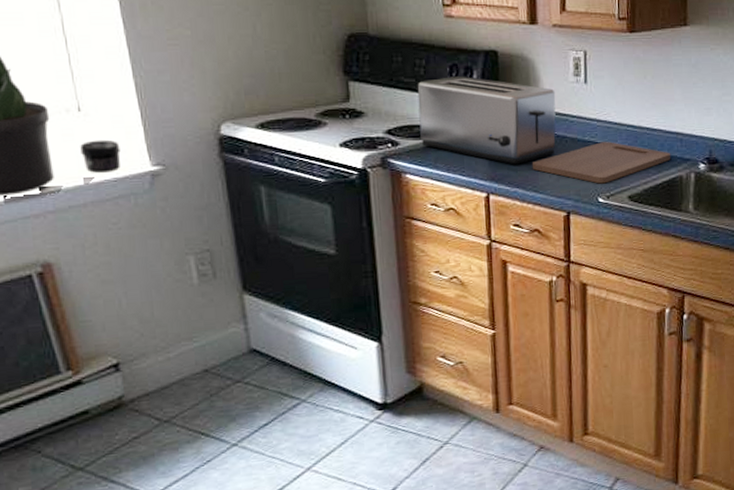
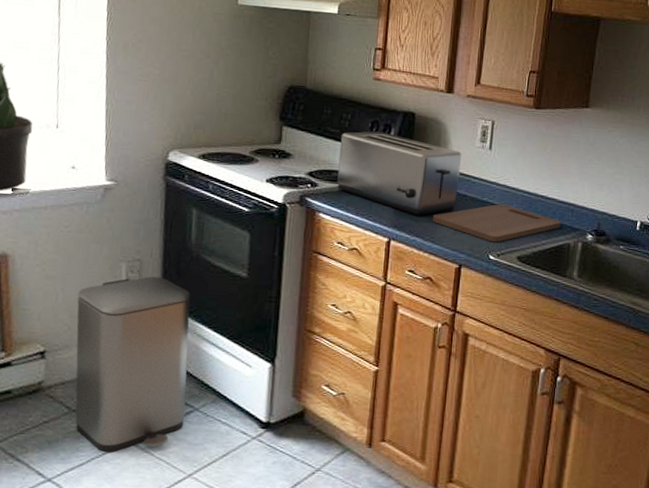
jar: present [80,139,121,174] -> none [51,153,84,183]
pedal bin: none [143,266,292,459] -> present [75,276,191,452]

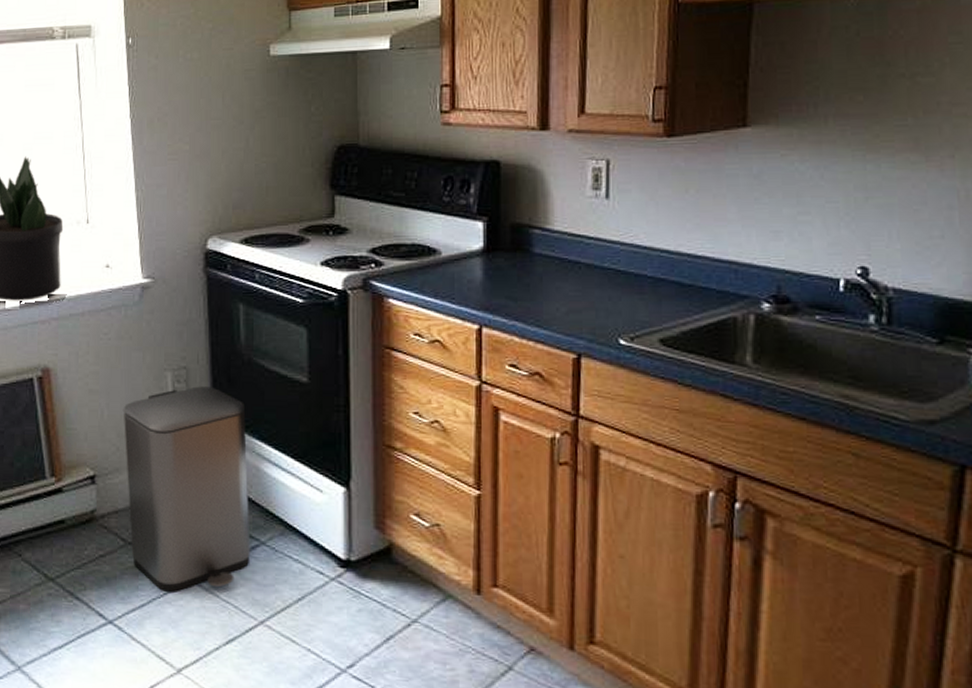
toaster: present [337,131,462,216] -> none [407,189,569,294]
cutting board: present [432,204,562,243] -> none [535,270,721,322]

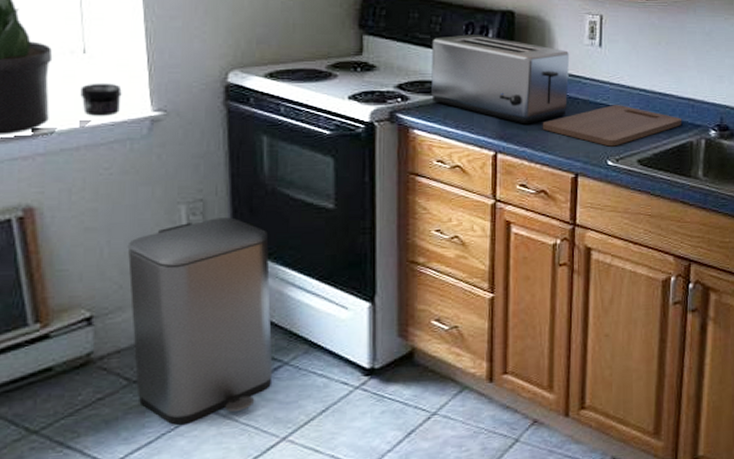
jar: none [85,251,118,284] -> present [80,82,122,117]
toaster: none [407,189,569,294] -> present [431,33,570,124]
cutting board: none [535,270,721,322] -> present [542,105,682,147]

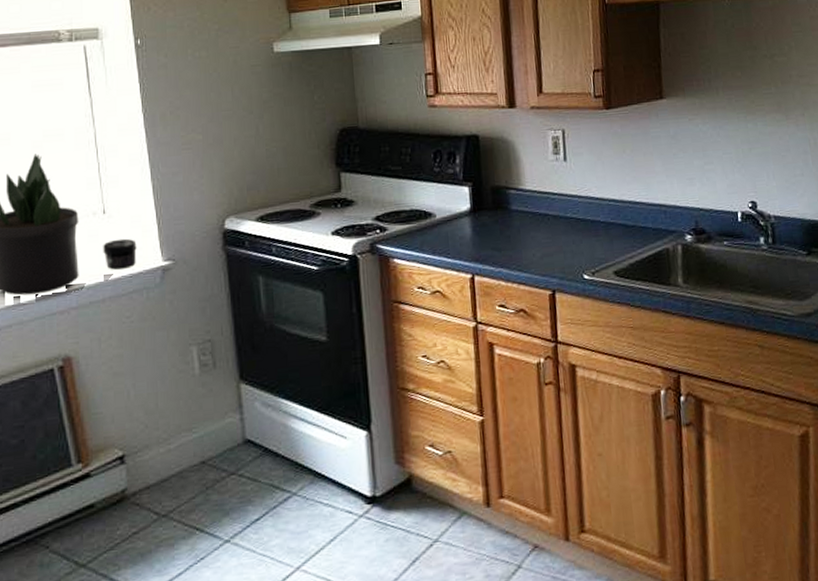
pedal bin: present [127,217,273,425] -> none [149,355,283,557]
toaster: present [431,33,570,124] -> none [403,160,539,245]
cutting board: present [542,105,682,147] -> none [515,217,656,261]

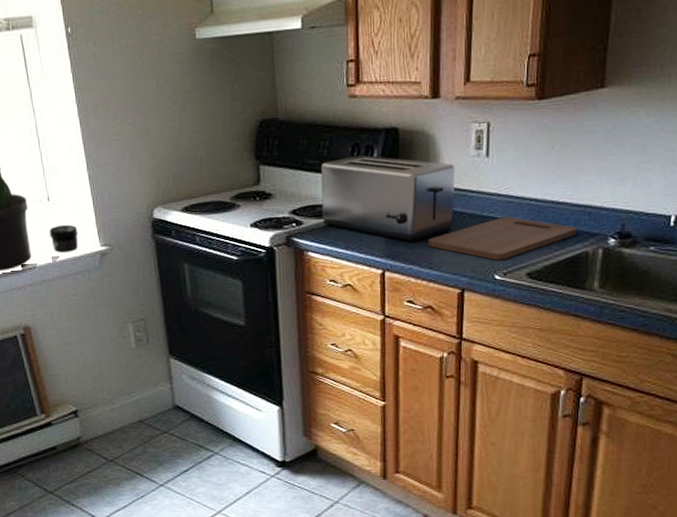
toaster: none [403,160,539,245] -> present [320,154,455,242]
cutting board: none [515,217,656,261] -> present [428,217,577,261]

